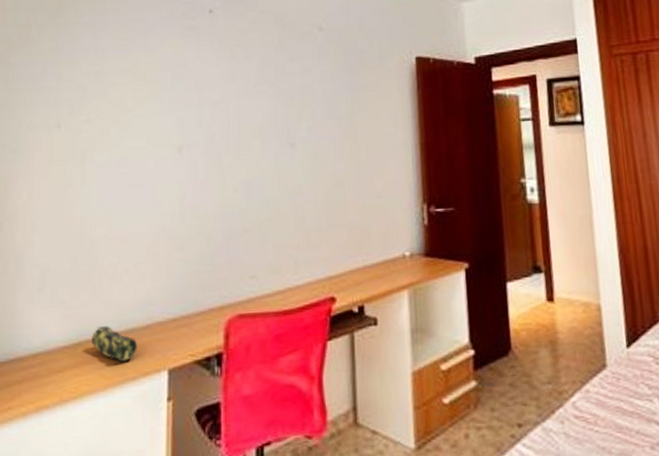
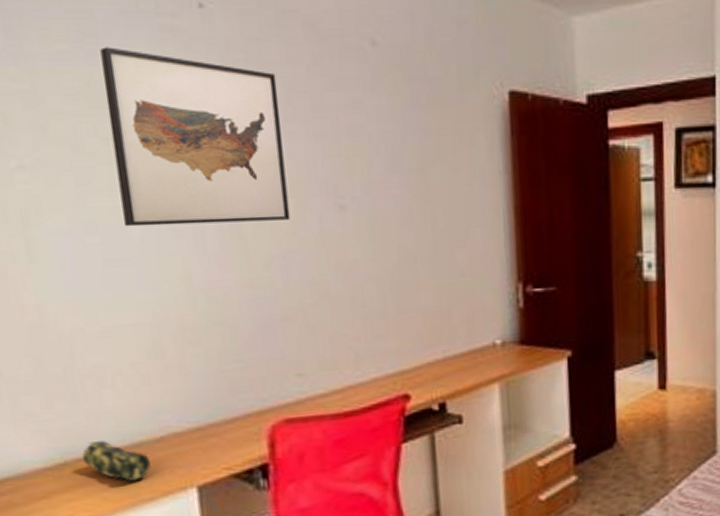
wall art: none [145,41,255,161] -> present [100,47,291,227]

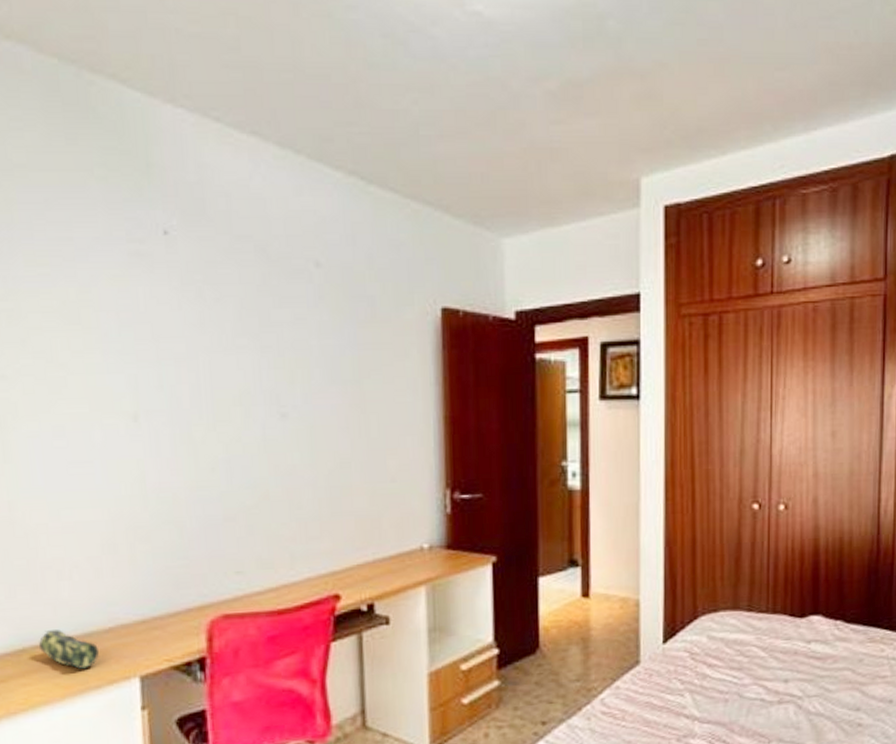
wall art: present [100,47,291,227] -> none [77,270,236,432]

